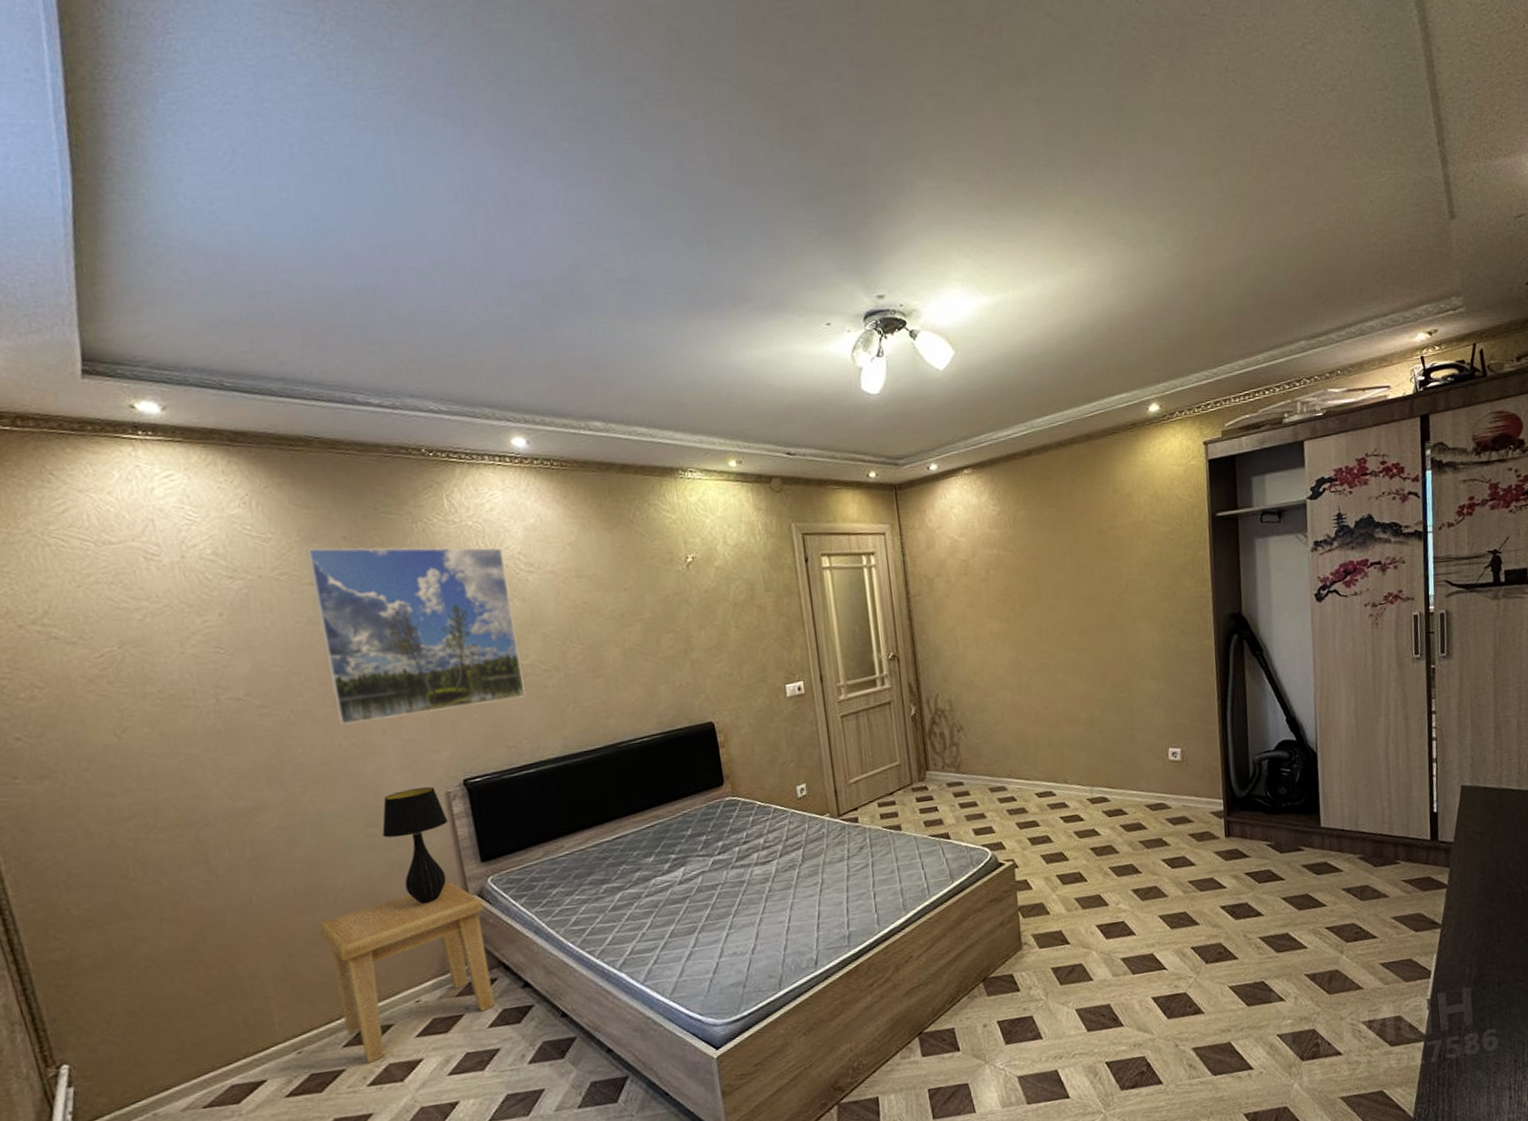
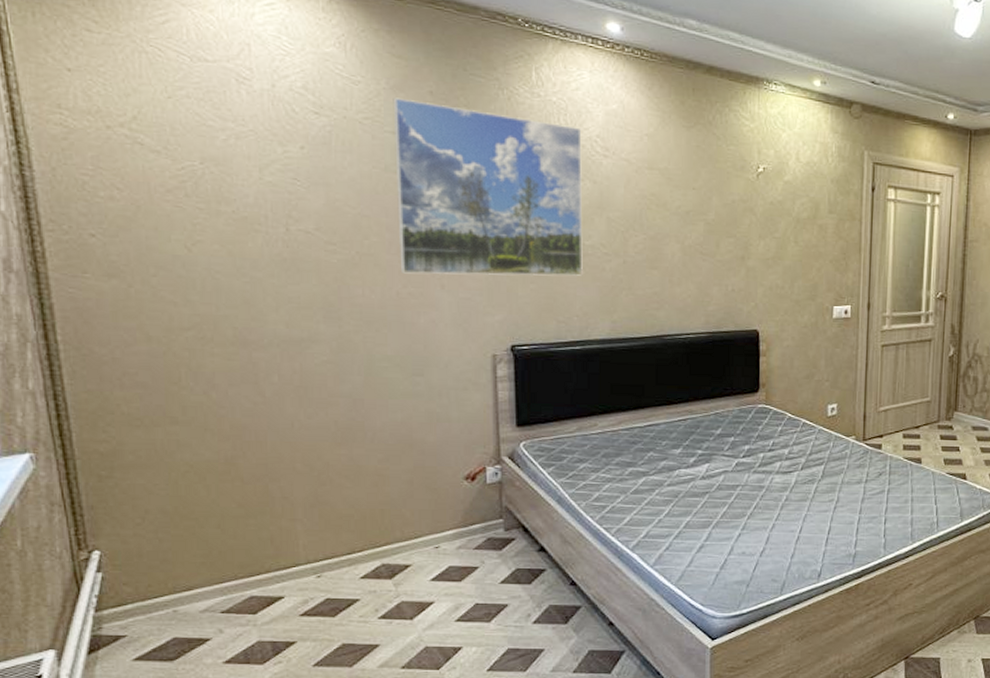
side table: present [318,882,495,1063] -> none [353,440,513,597]
table lamp: present [382,787,448,905] -> none [427,346,491,457]

